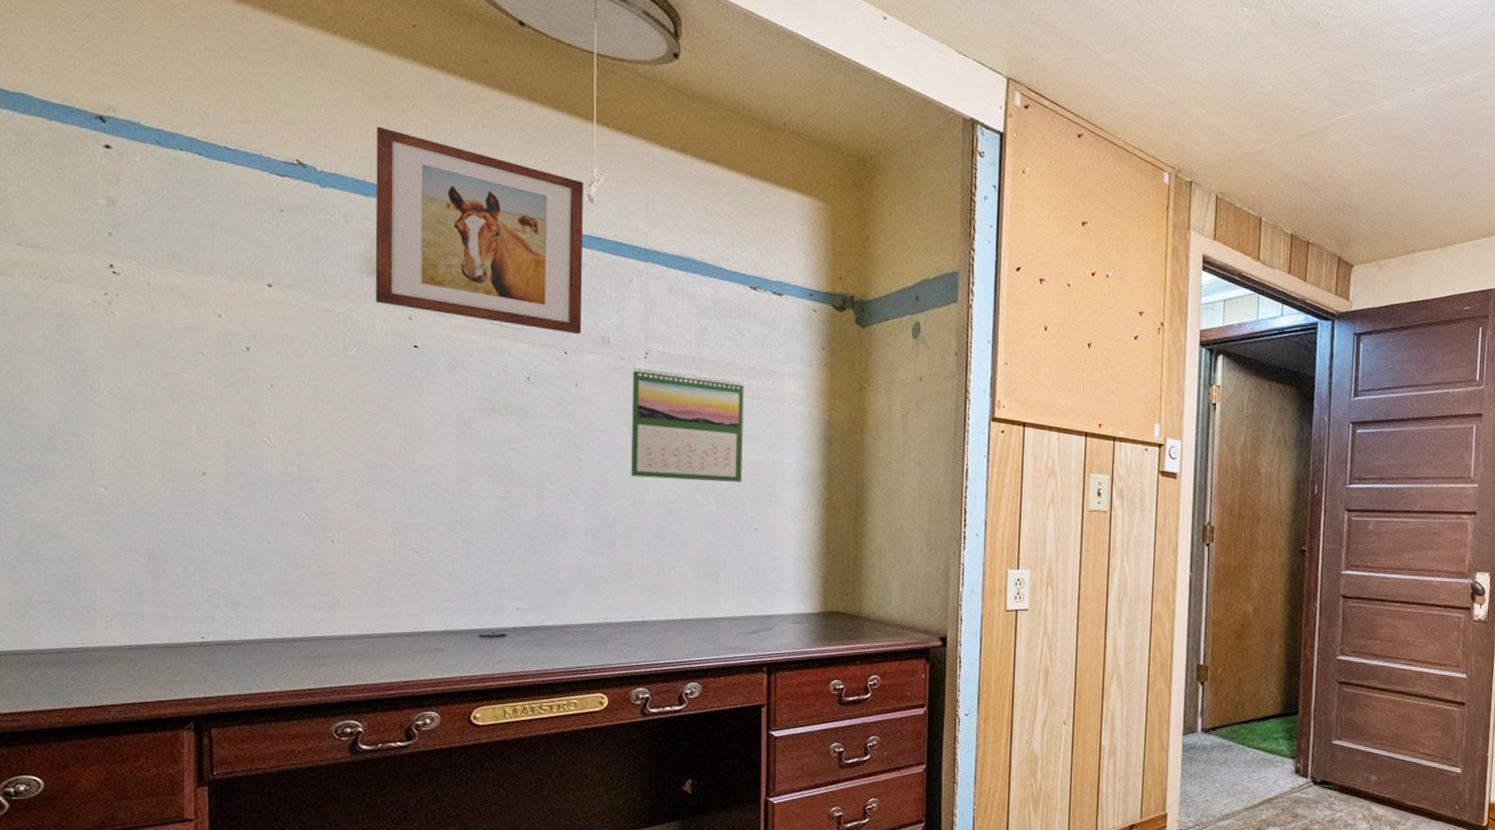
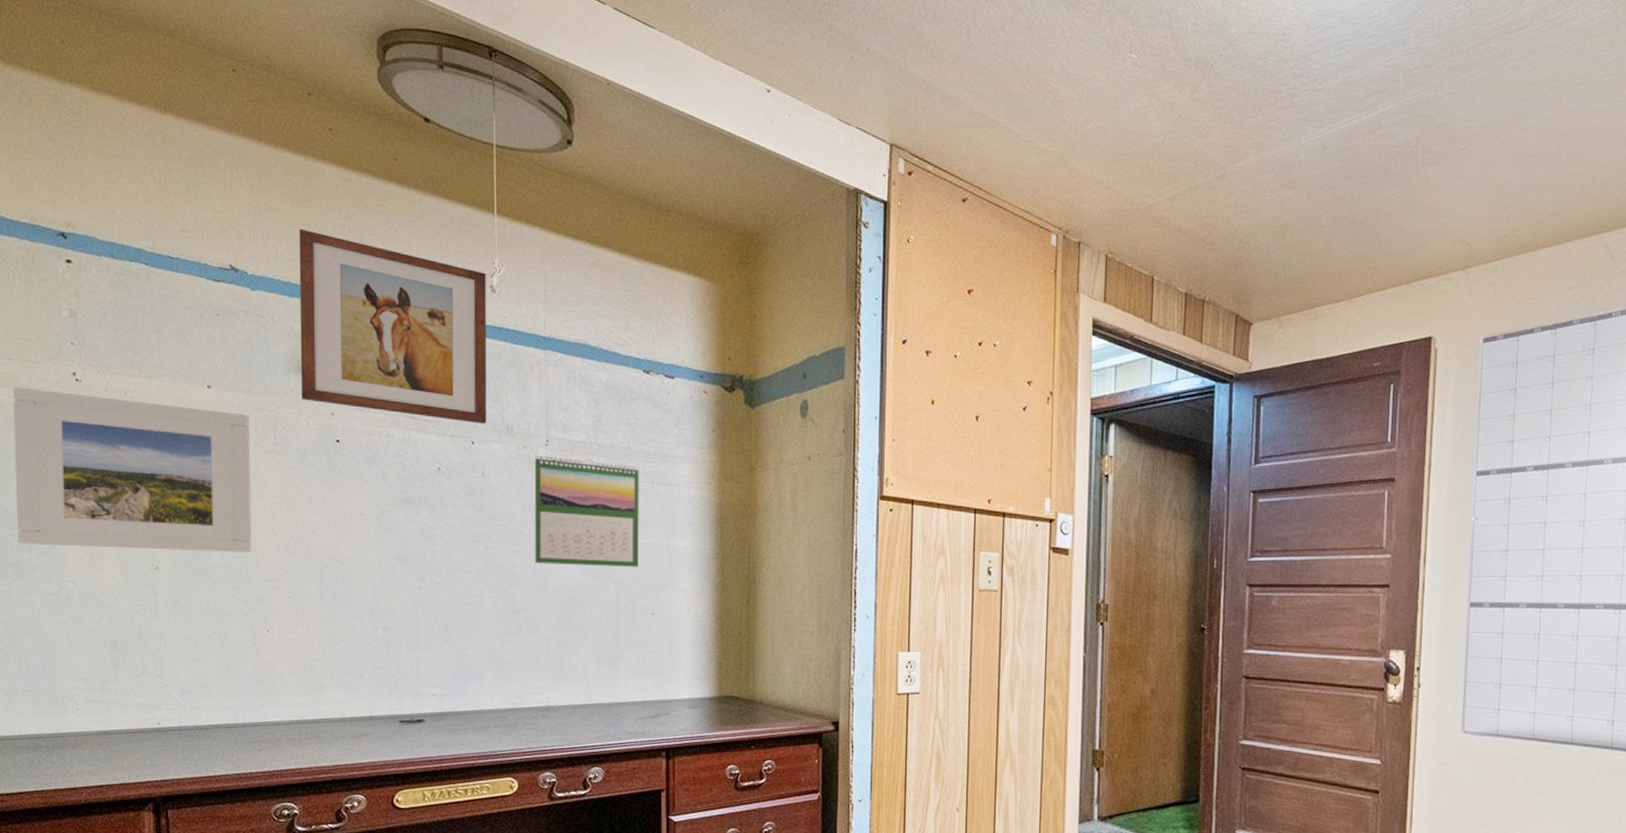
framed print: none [37,277,316,460] -> present [13,387,252,553]

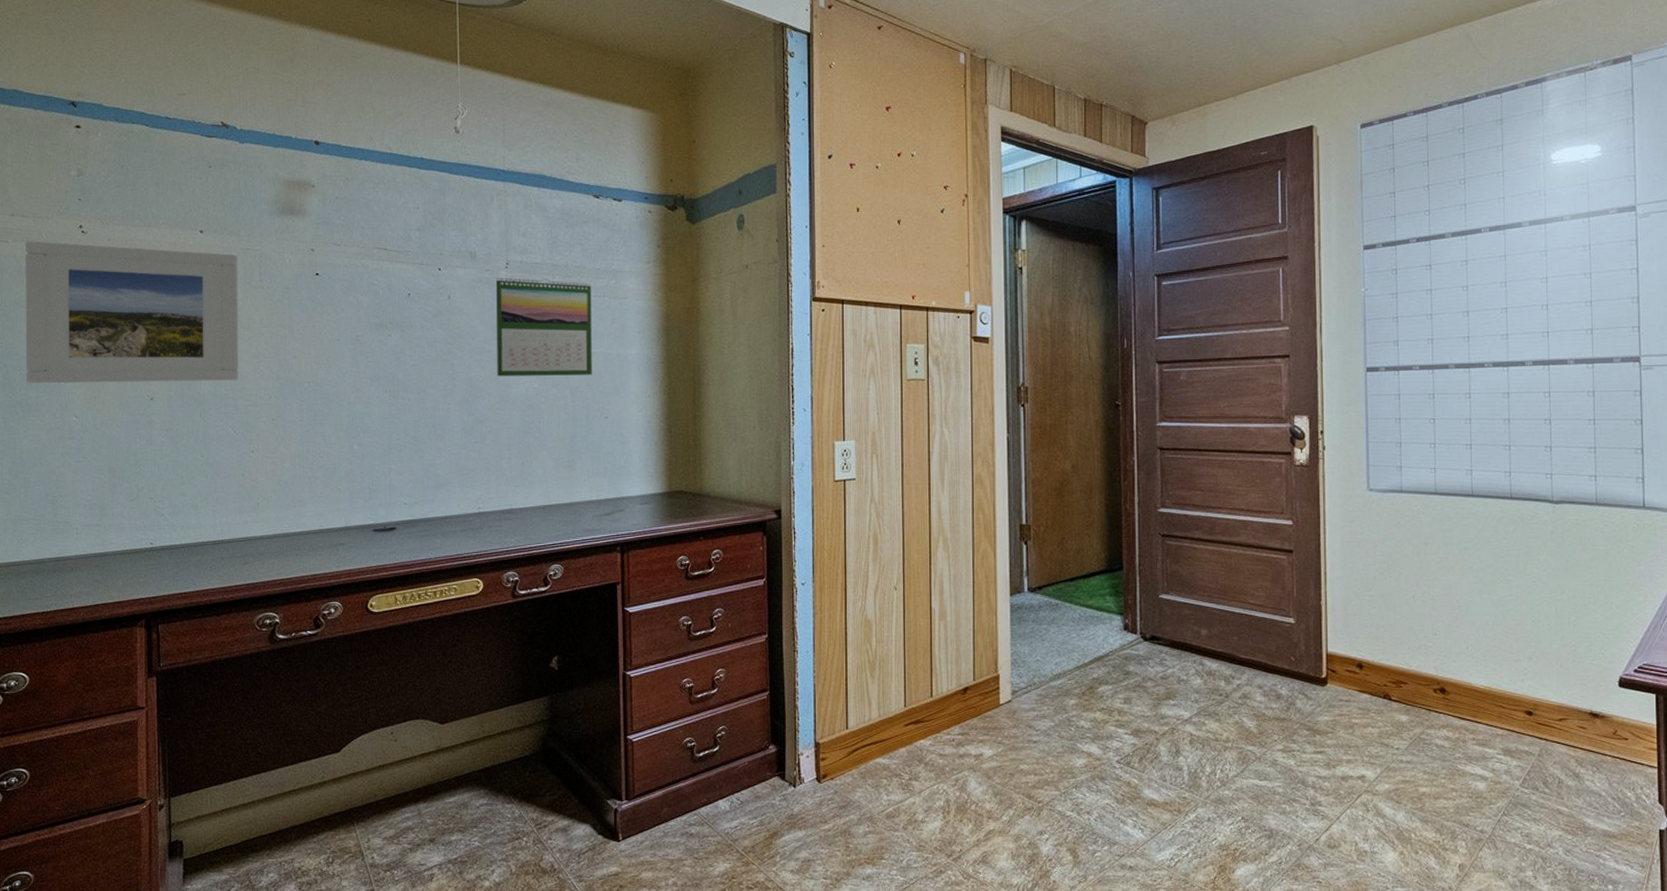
wall art: present [299,228,487,424] -> none [283,86,452,252]

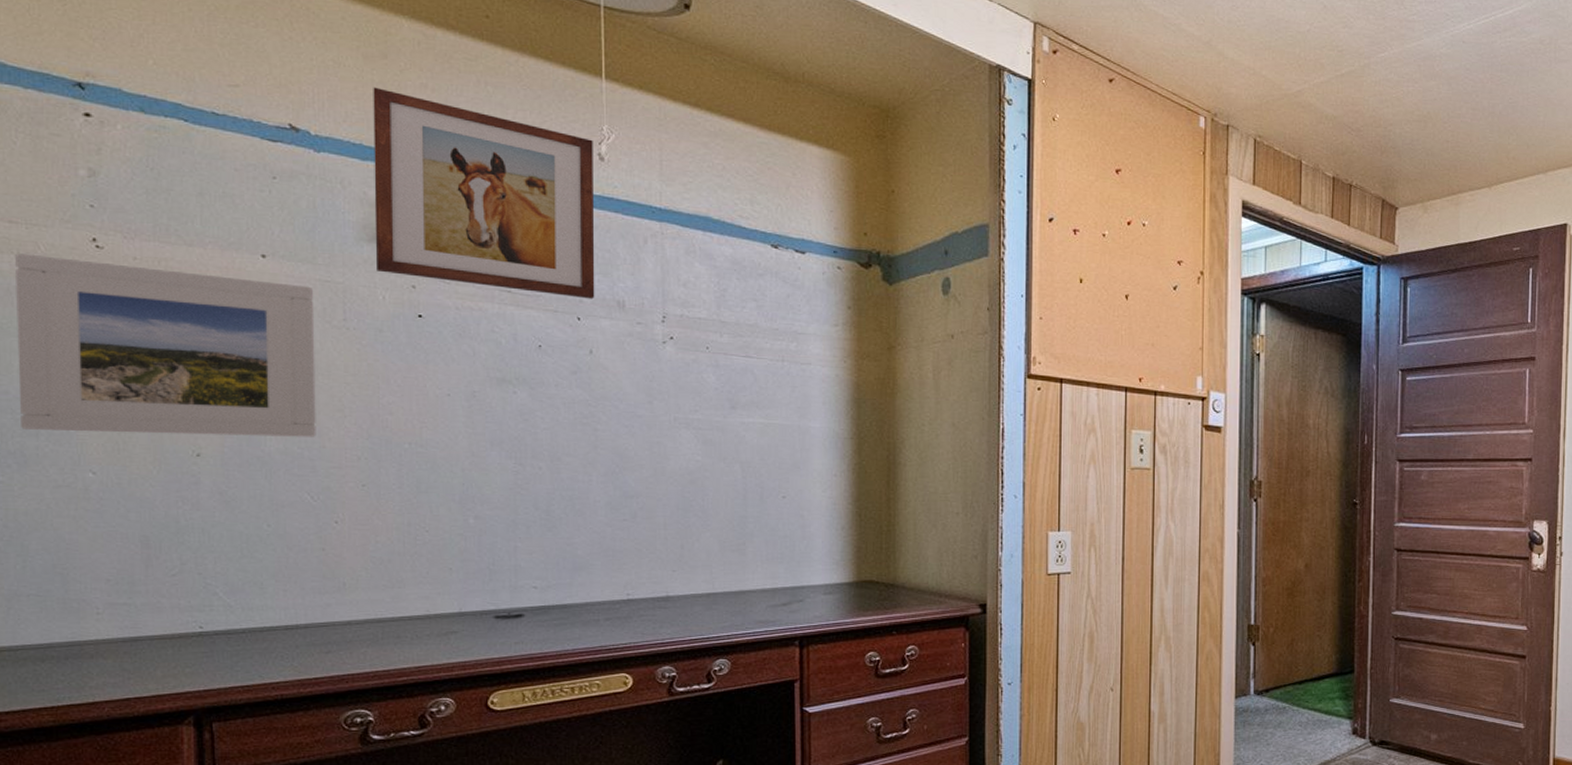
wall art: none [283,86,452,252] -> present [373,87,595,299]
calendar: present [495,277,592,377] -> none [649,332,767,449]

